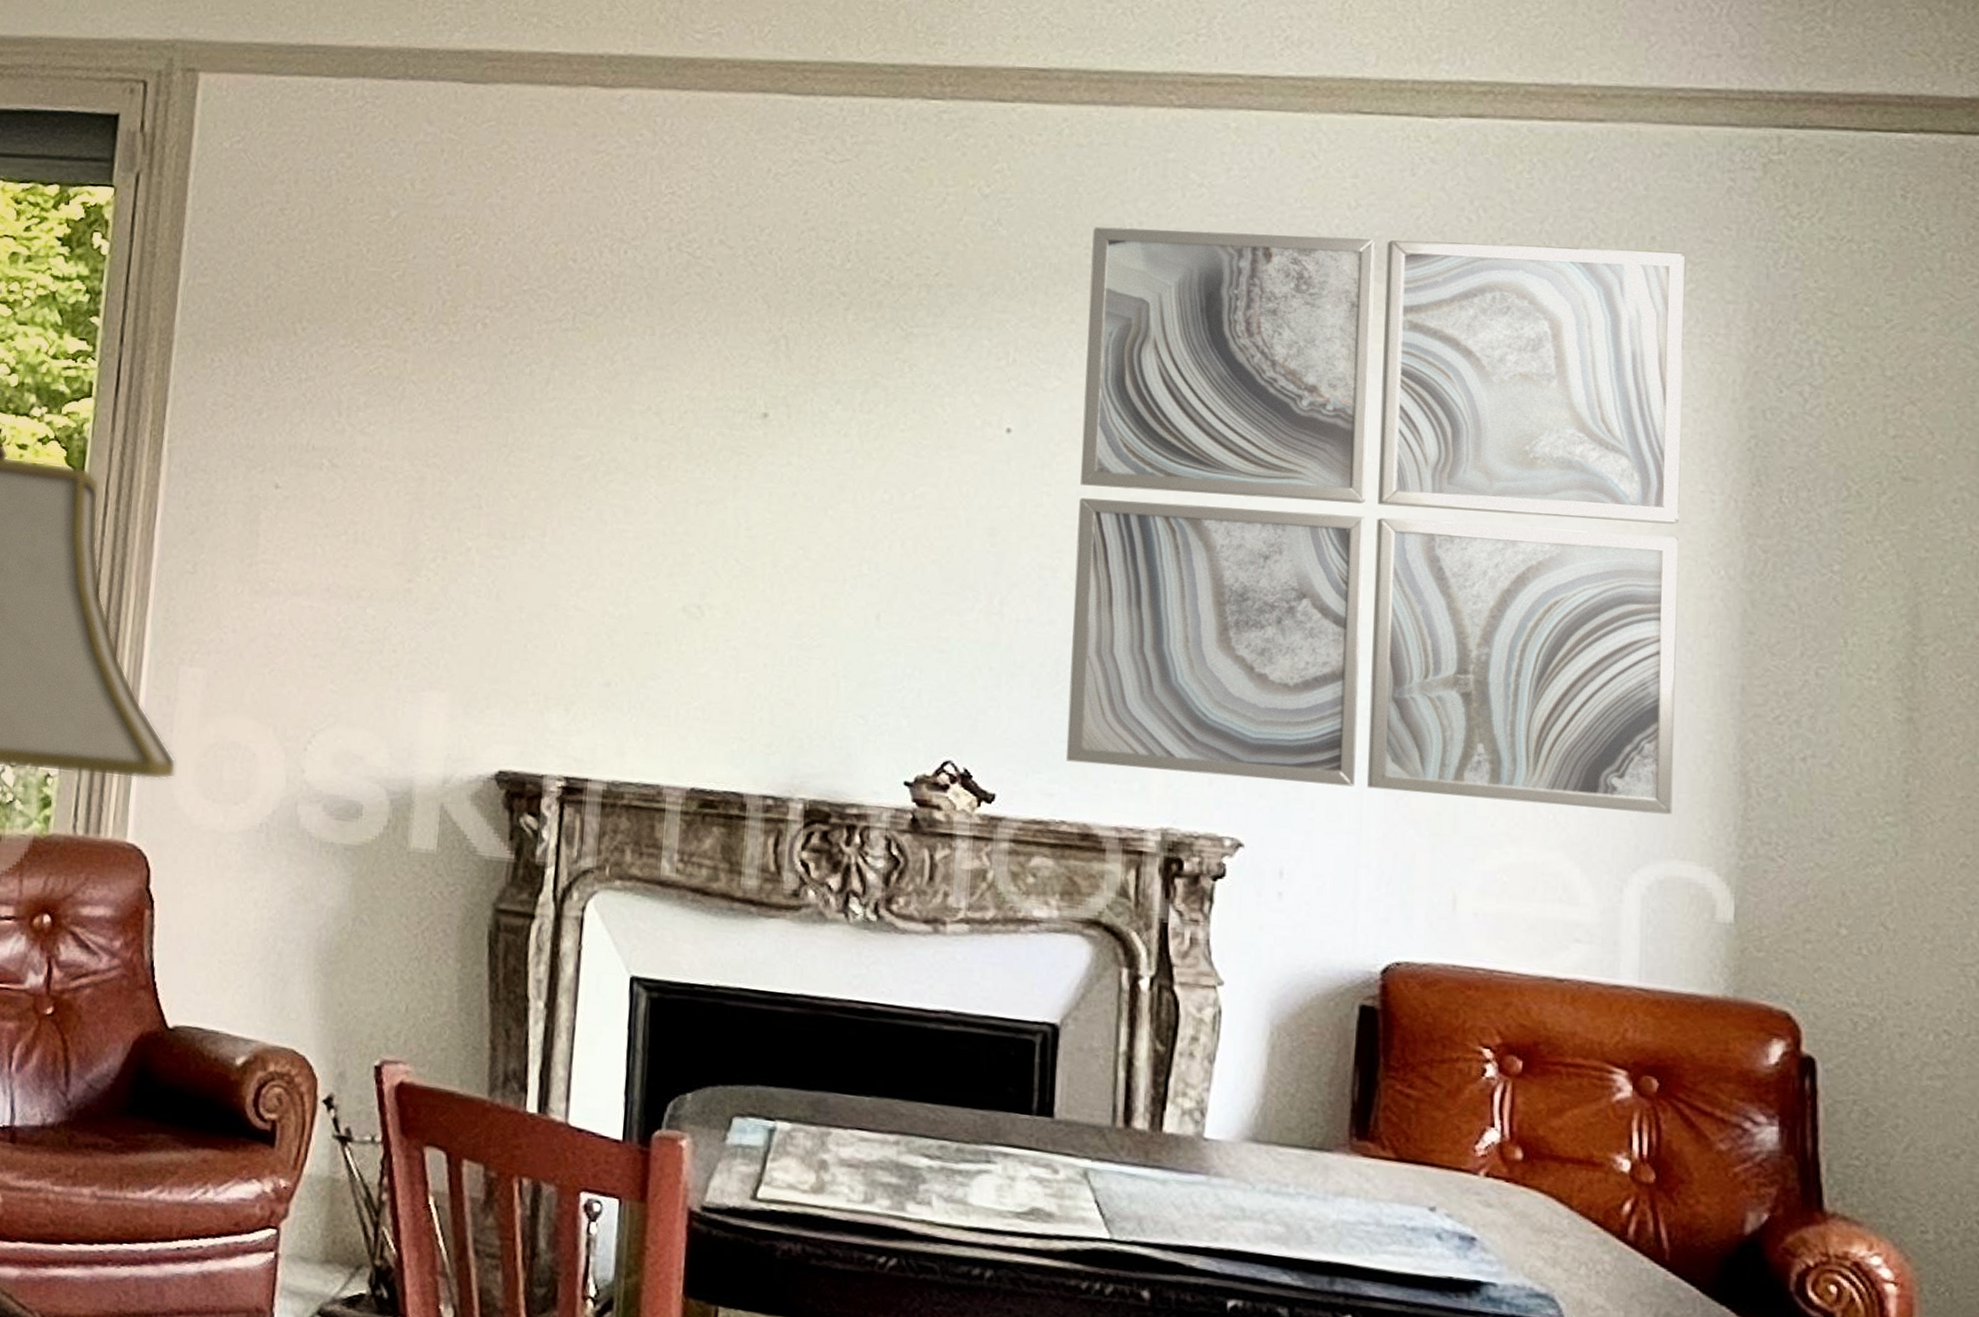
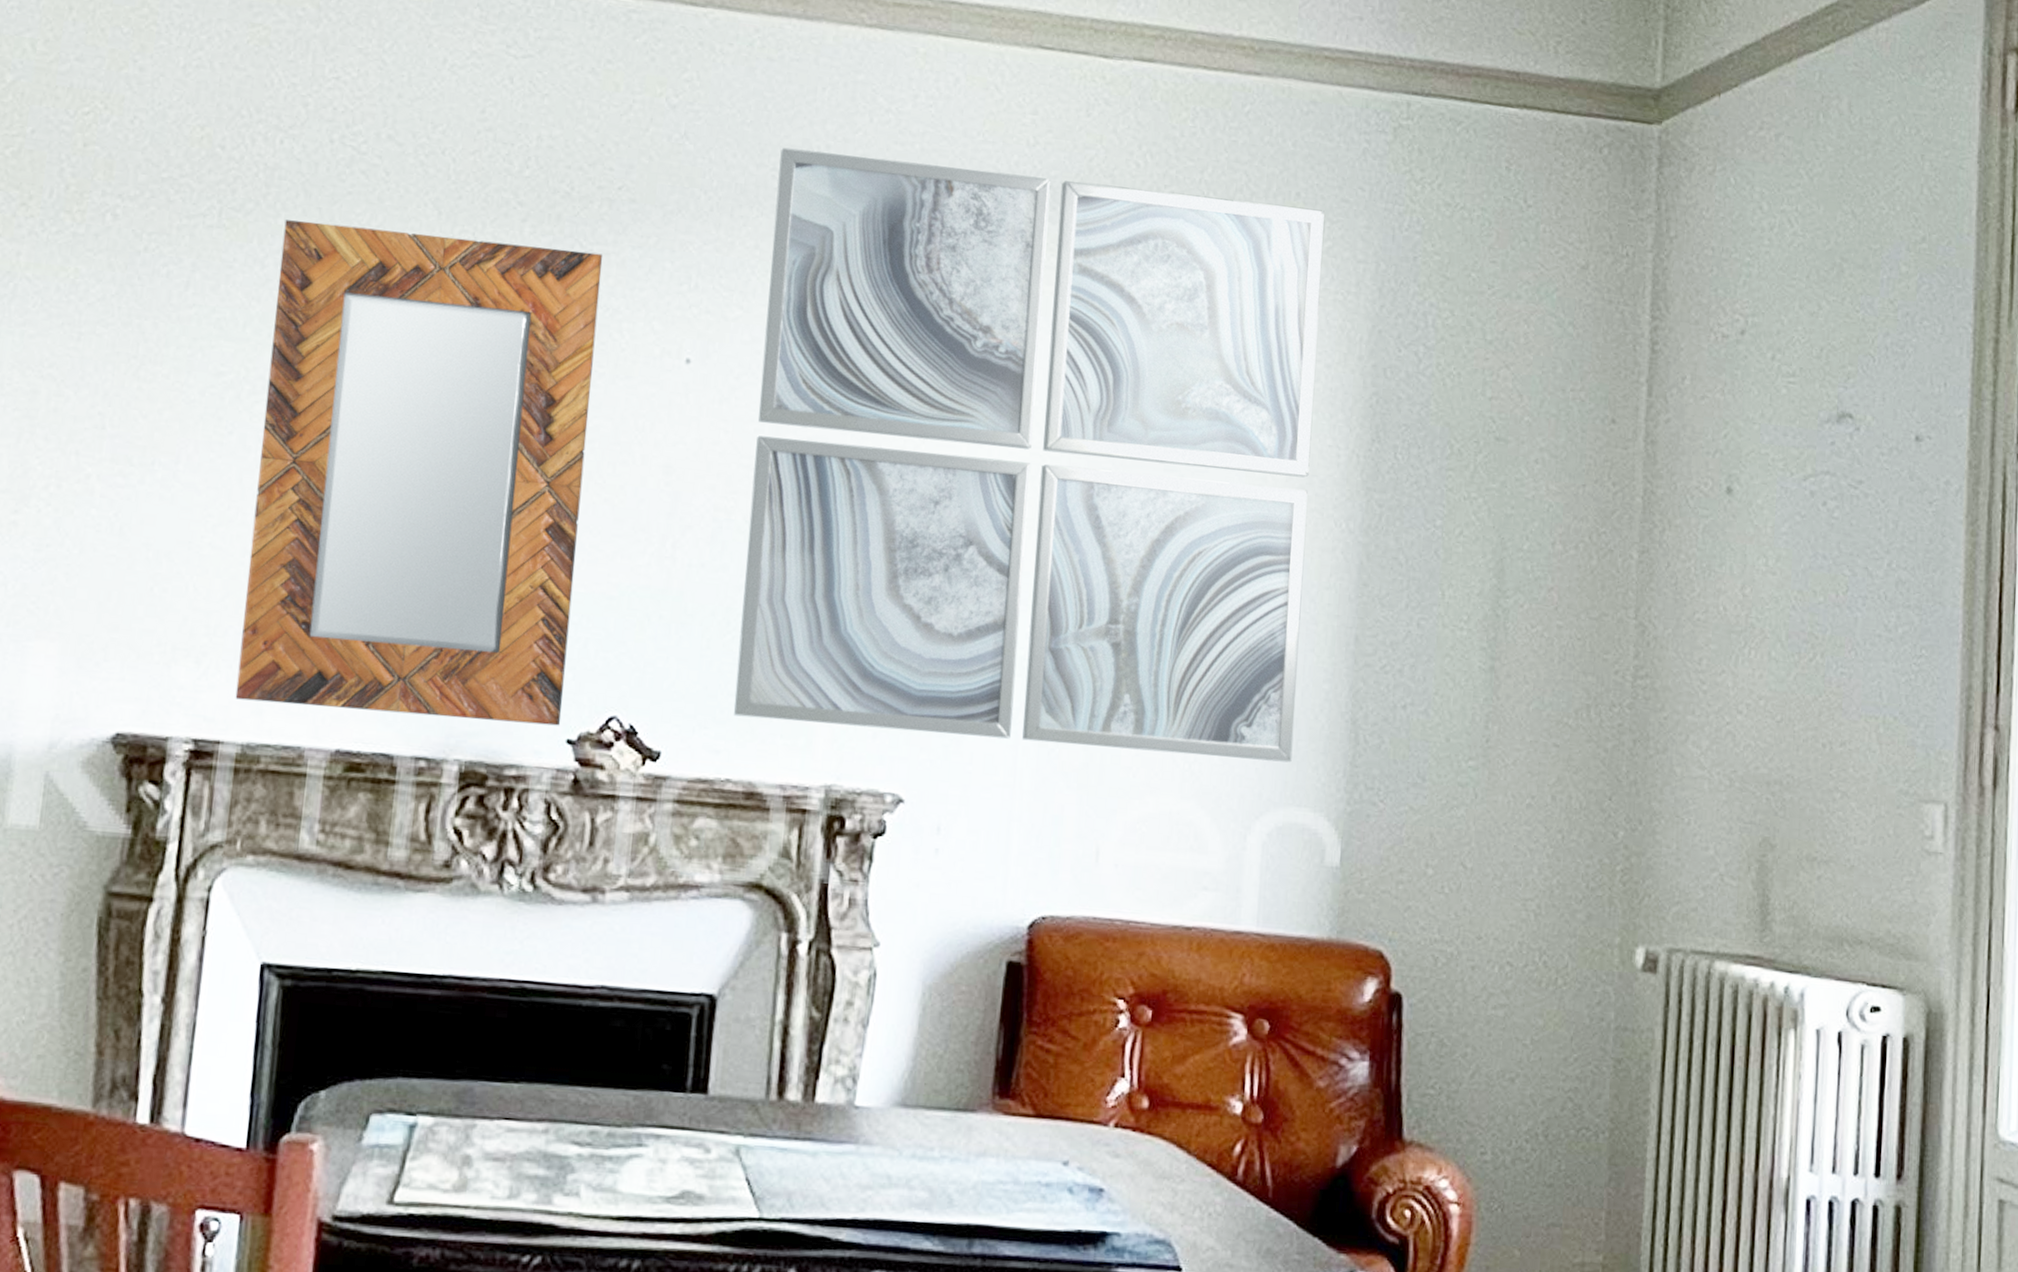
home mirror: none [600,320,923,769] -> present [235,220,603,726]

